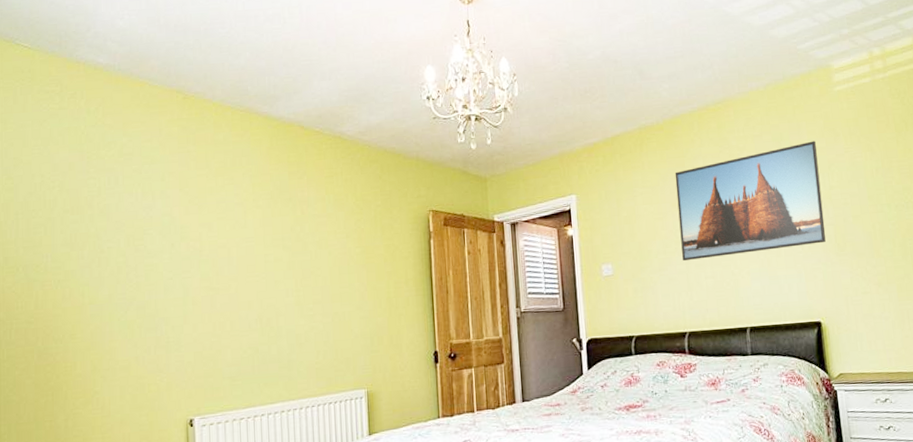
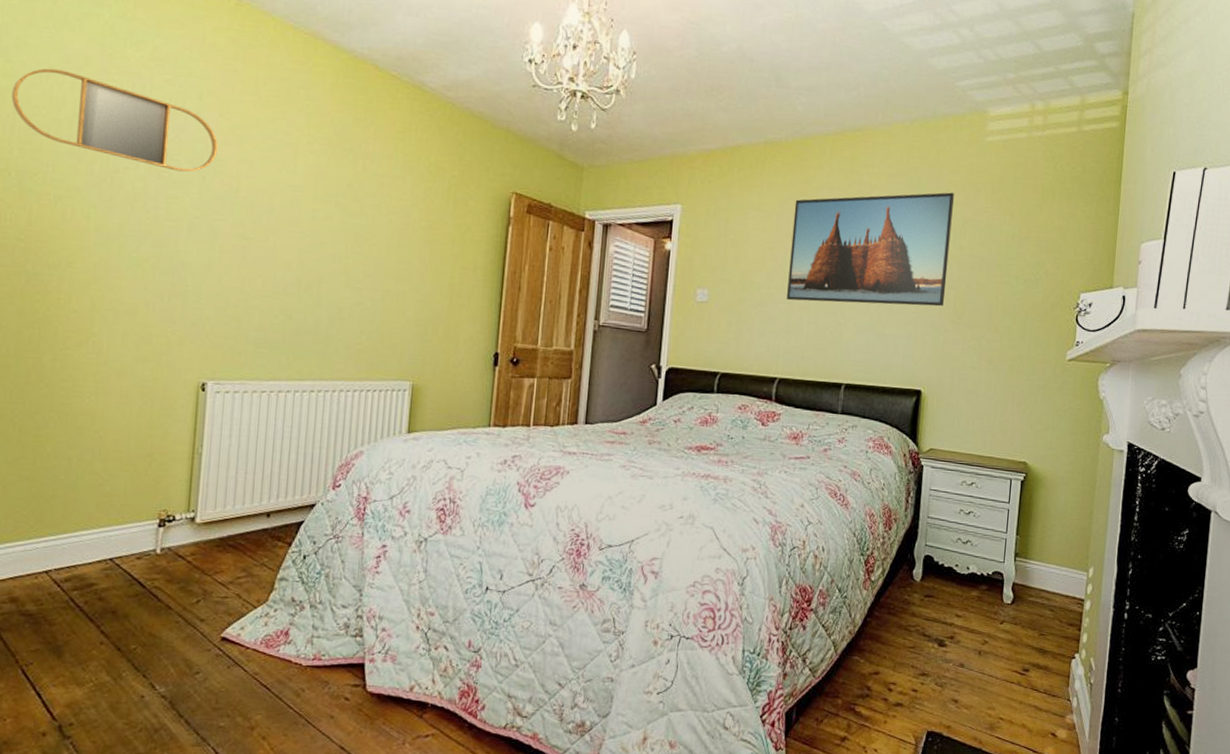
home mirror: none [14,177,181,243] -> present [11,68,218,172]

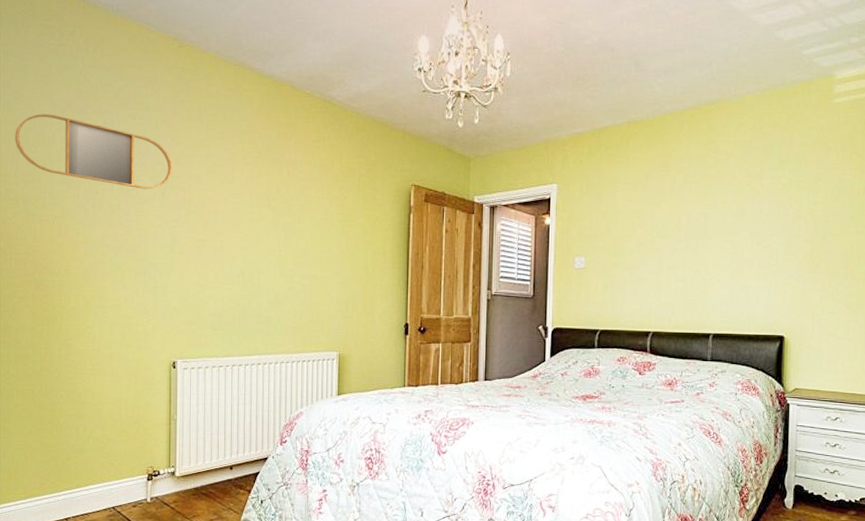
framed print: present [787,192,954,307] -> none [656,153,806,262]

